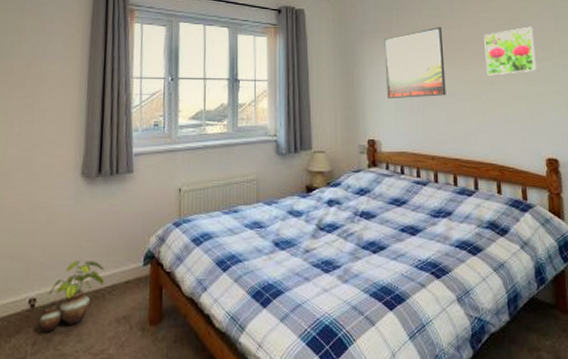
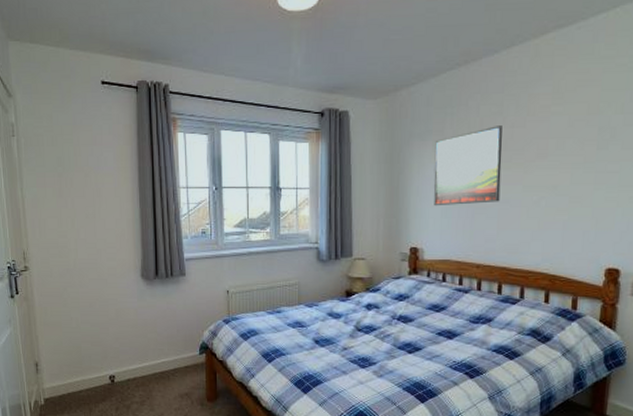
potted plant: present [39,261,105,332] -> none [119,348,168,401]
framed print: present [484,26,537,76] -> none [549,121,615,179]

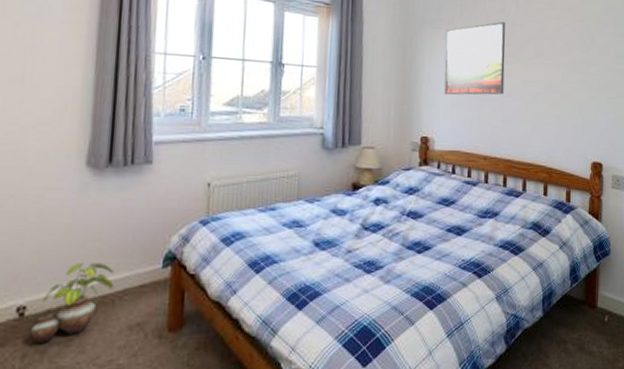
potted plant: none [119,348,168,401] -> present [31,263,115,343]

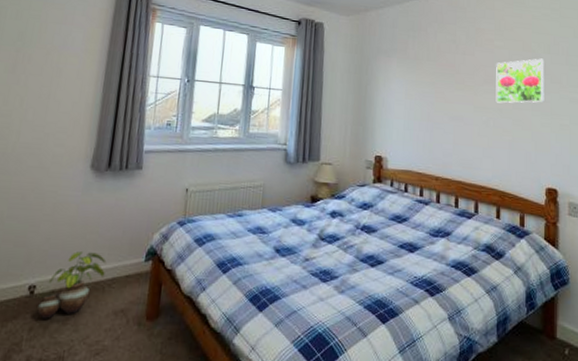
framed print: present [444,22,506,95] -> none [397,51,456,119]
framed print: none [545,28,594,77] -> present [496,58,544,104]

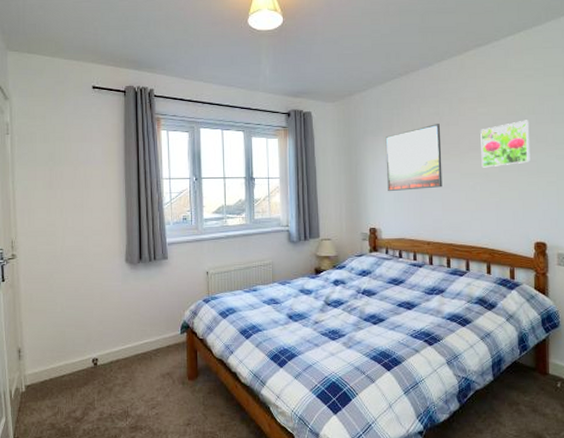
potted plant: present [37,251,107,319] -> none [102,330,150,384]
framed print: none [397,51,456,119] -> present [385,124,443,192]

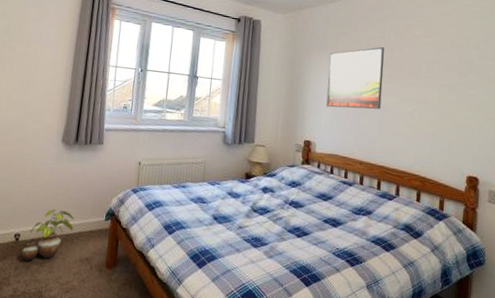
potted plant: none [102,330,150,384] -> present [21,209,75,261]
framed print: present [480,120,531,168] -> none [421,54,473,97]

